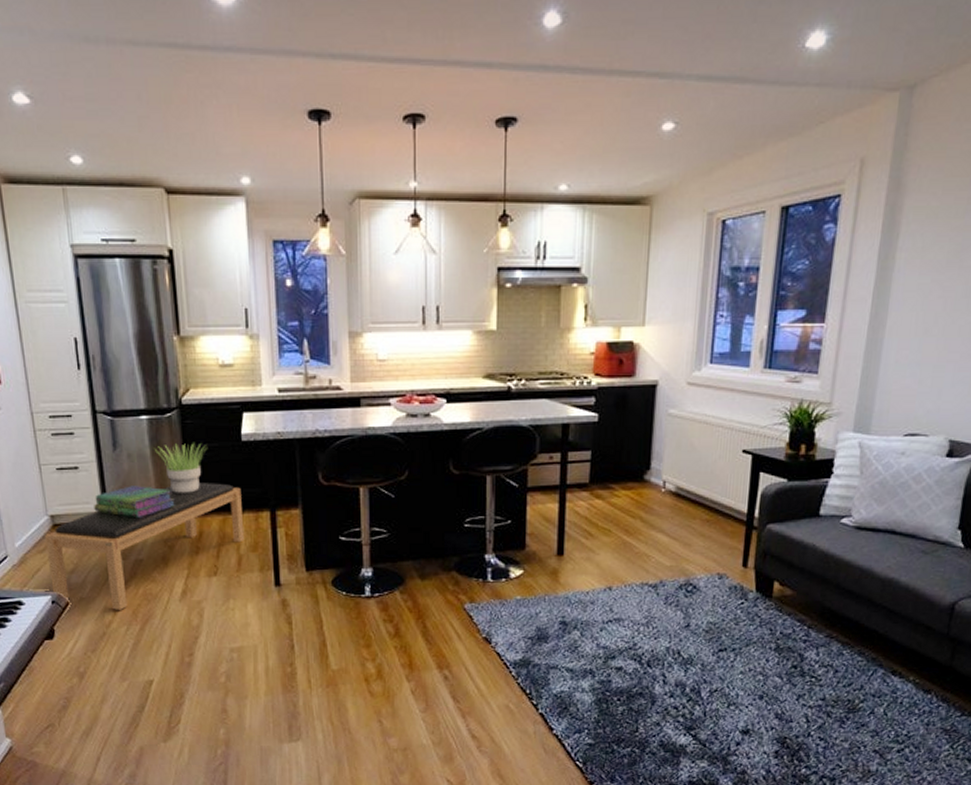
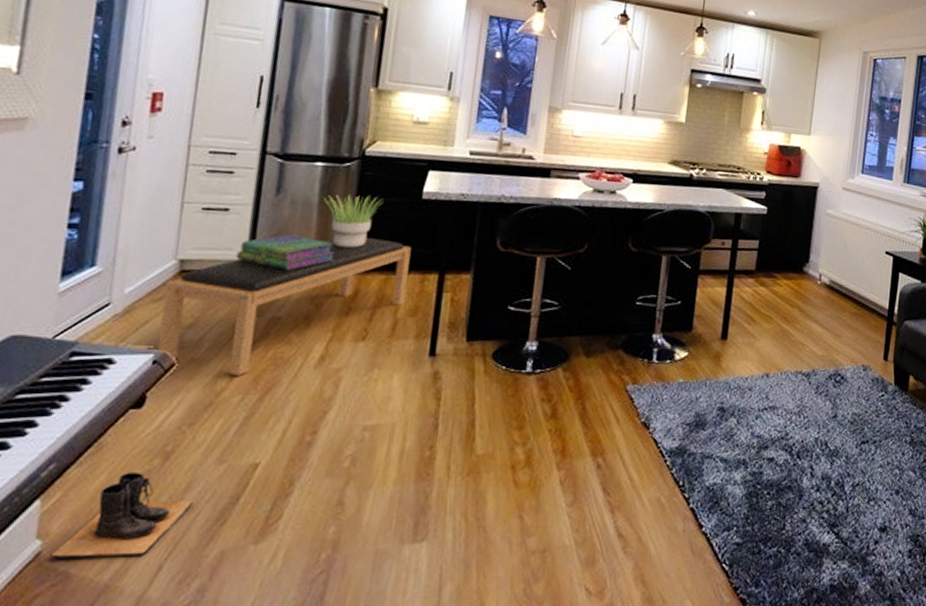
boots: none [19,689,110,752] -> present [50,472,193,559]

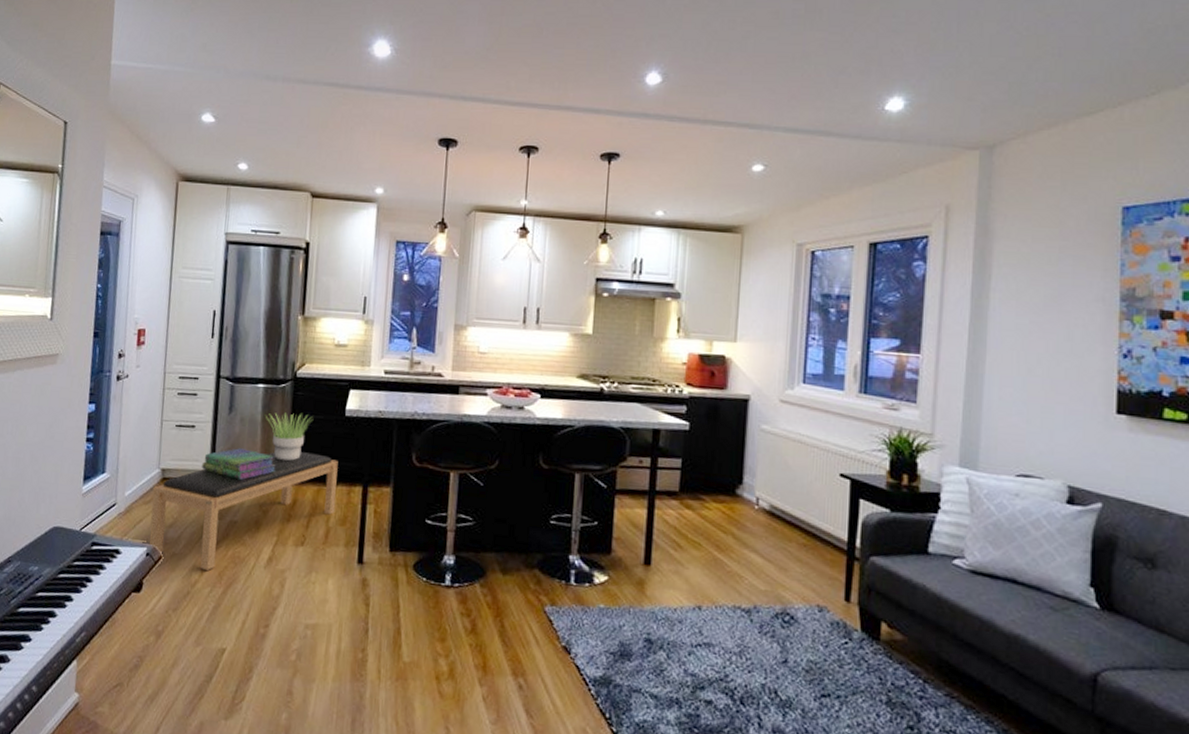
boots: present [50,472,193,559] -> none [84,645,179,717]

